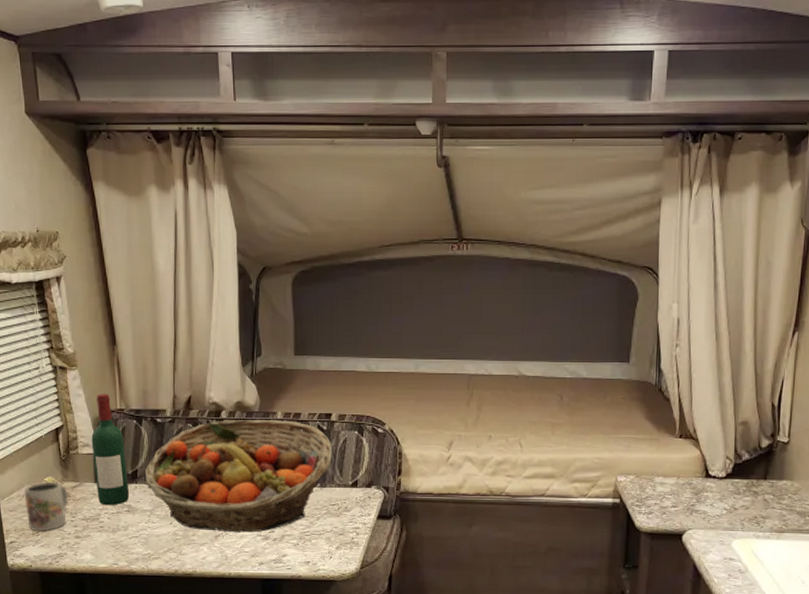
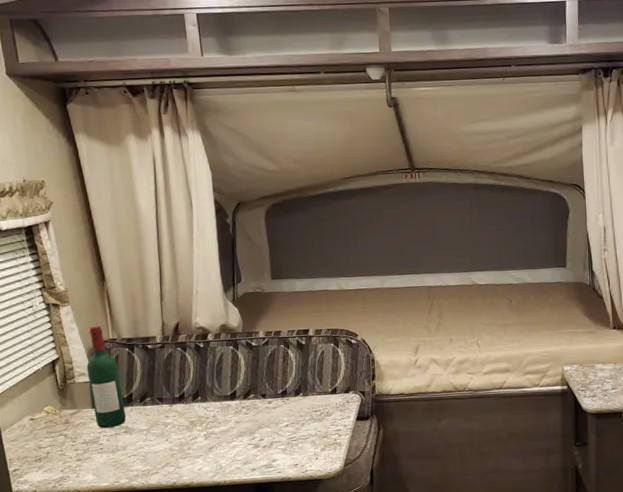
mug: present [24,481,68,530] -> none [24,410,68,457]
fruit basket: present [144,419,332,533] -> none [139,338,312,444]

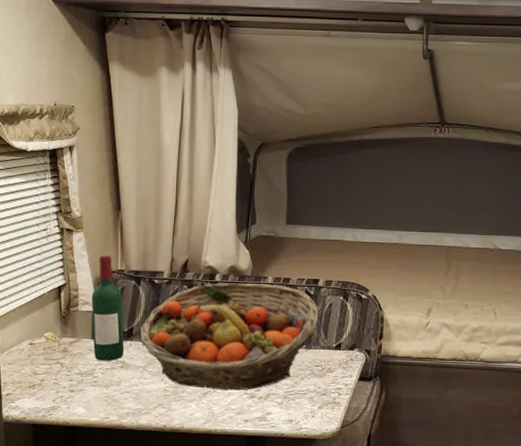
fruit basket: none [139,338,312,444] -> present [139,283,318,391]

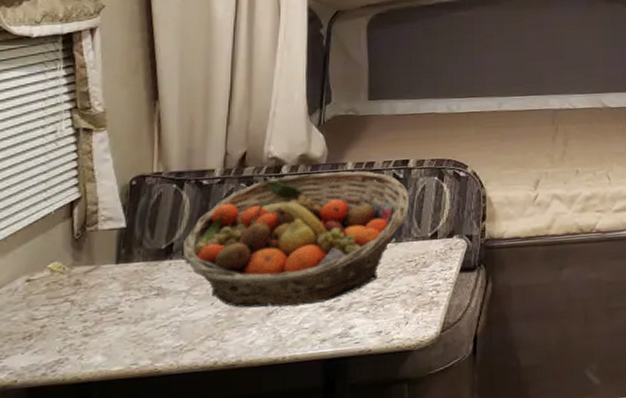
wine bottle: present [91,255,125,361] -> none [116,156,161,291]

